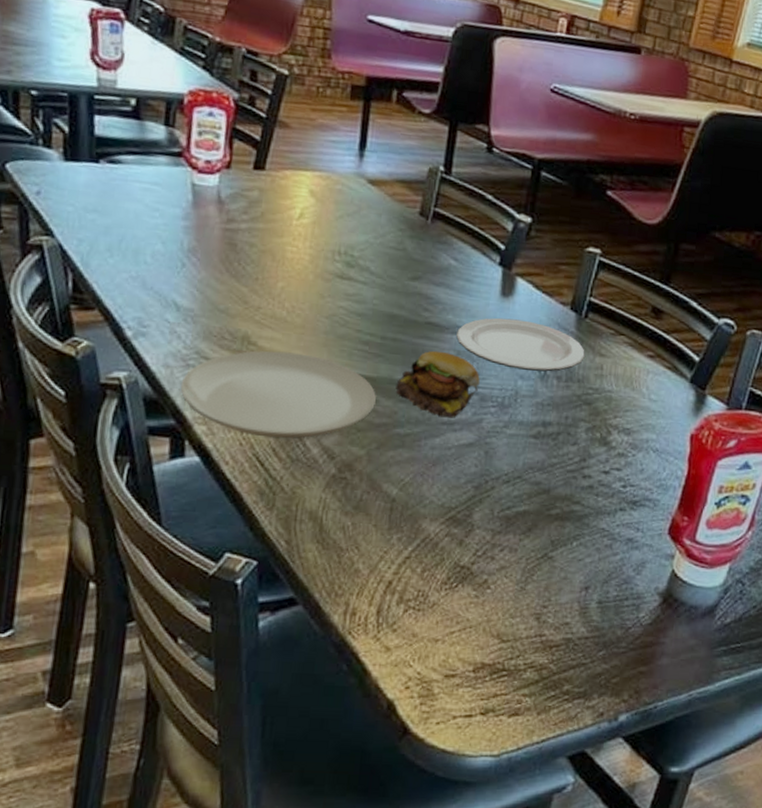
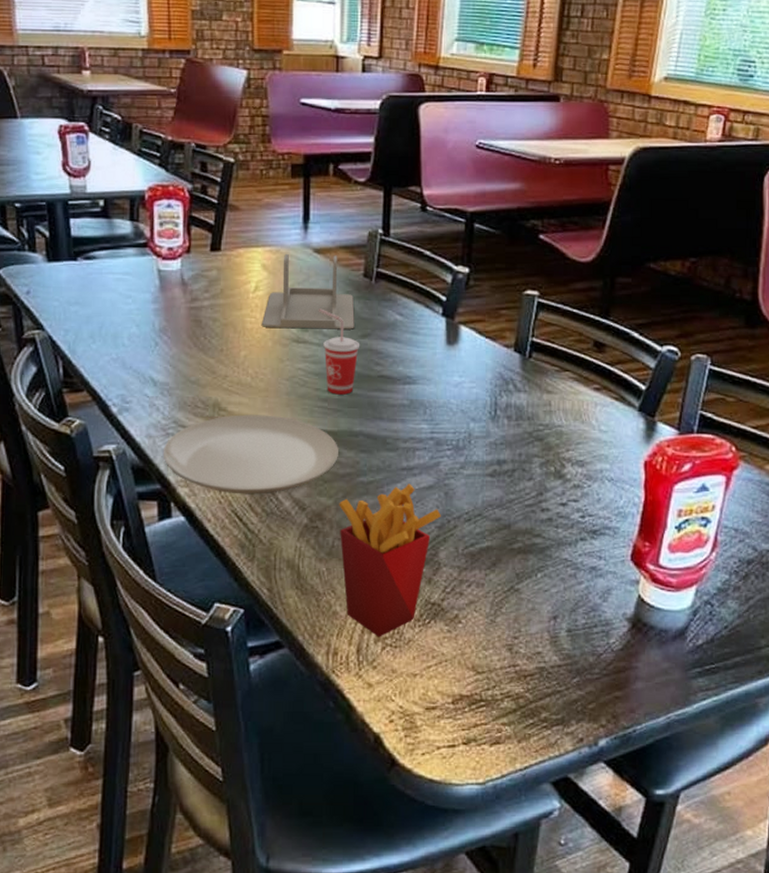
napkin holder: none [303,181,407,270] -> present [261,253,355,330]
beverage cup: none [368,244,410,339] -> present [319,308,360,395]
french fries: none [369,439,480,599] -> present [339,483,442,637]
burger: present [396,350,480,418] -> none [356,401,434,464]
plate: present [456,317,585,372] -> none [408,365,532,412]

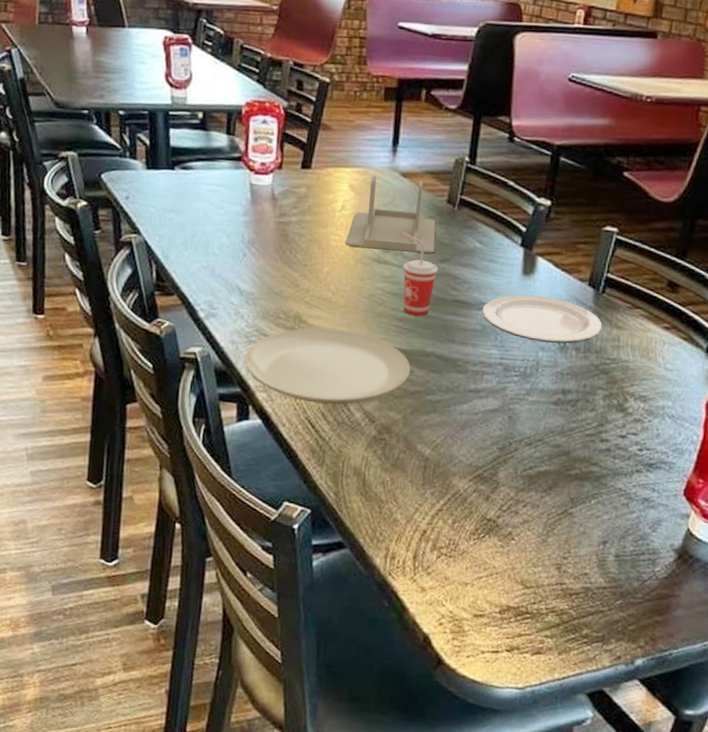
french fries: present [339,483,442,637] -> none [405,405,504,547]
plate: none [408,365,532,412] -> present [482,294,603,344]

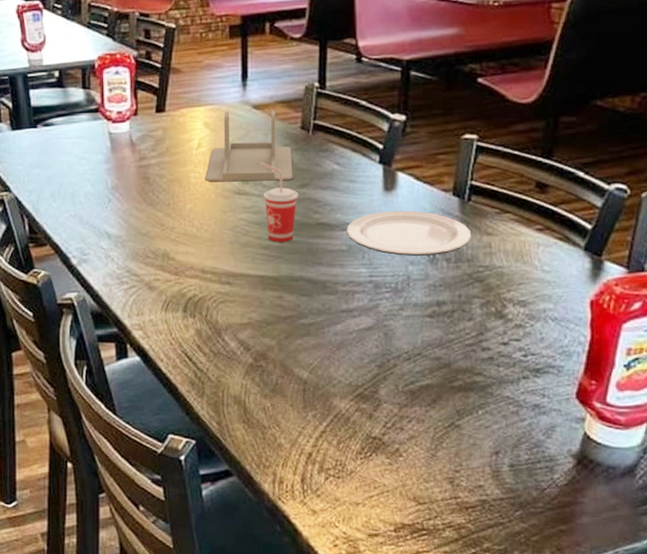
plate: present [244,328,410,404] -> none [118,263,280,336]

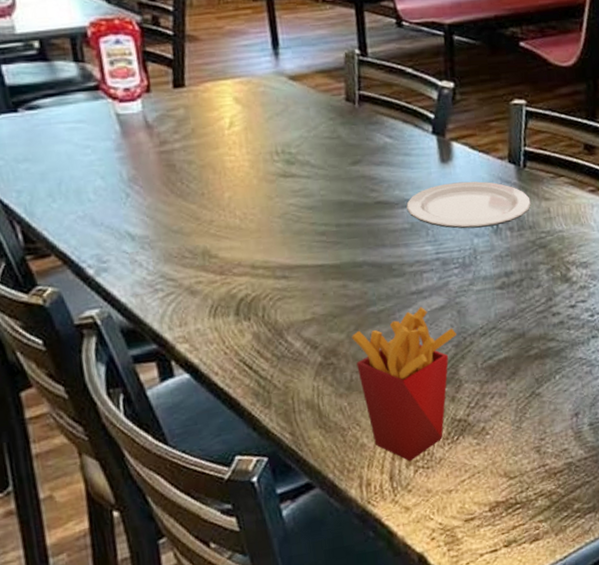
napkin holder: present [204,110,293,182] -> none [242,81,343,165]
beverage cup: present [259,161,299,242] -> none [303,139,352,227]
french fries: none [282,325,382,468] -> present [352,307,457,462]

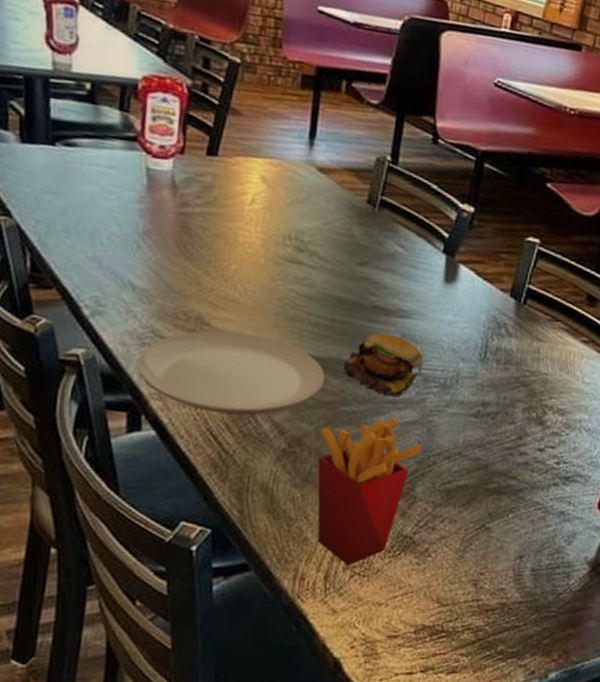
plate: none [153,256,345,343] -> present [136,331,325,415]
burger: none [360,226,439,288] -> present [343,333,424,397]
plate: present [406,181,531,229] -> none [401,302,524,355]

